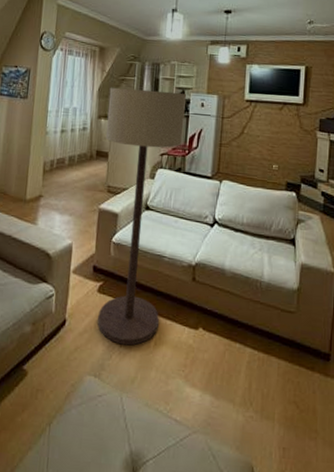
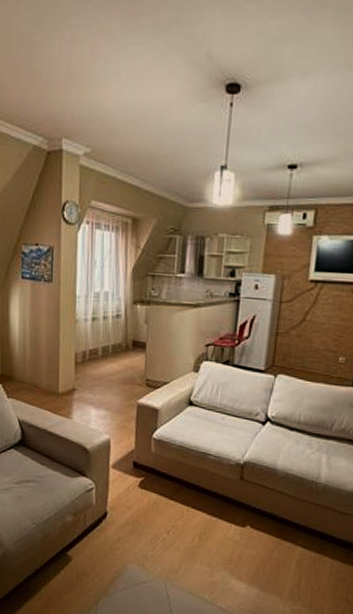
floor lamp: present [97,87,186,346] -> none [140,267,237,539]

